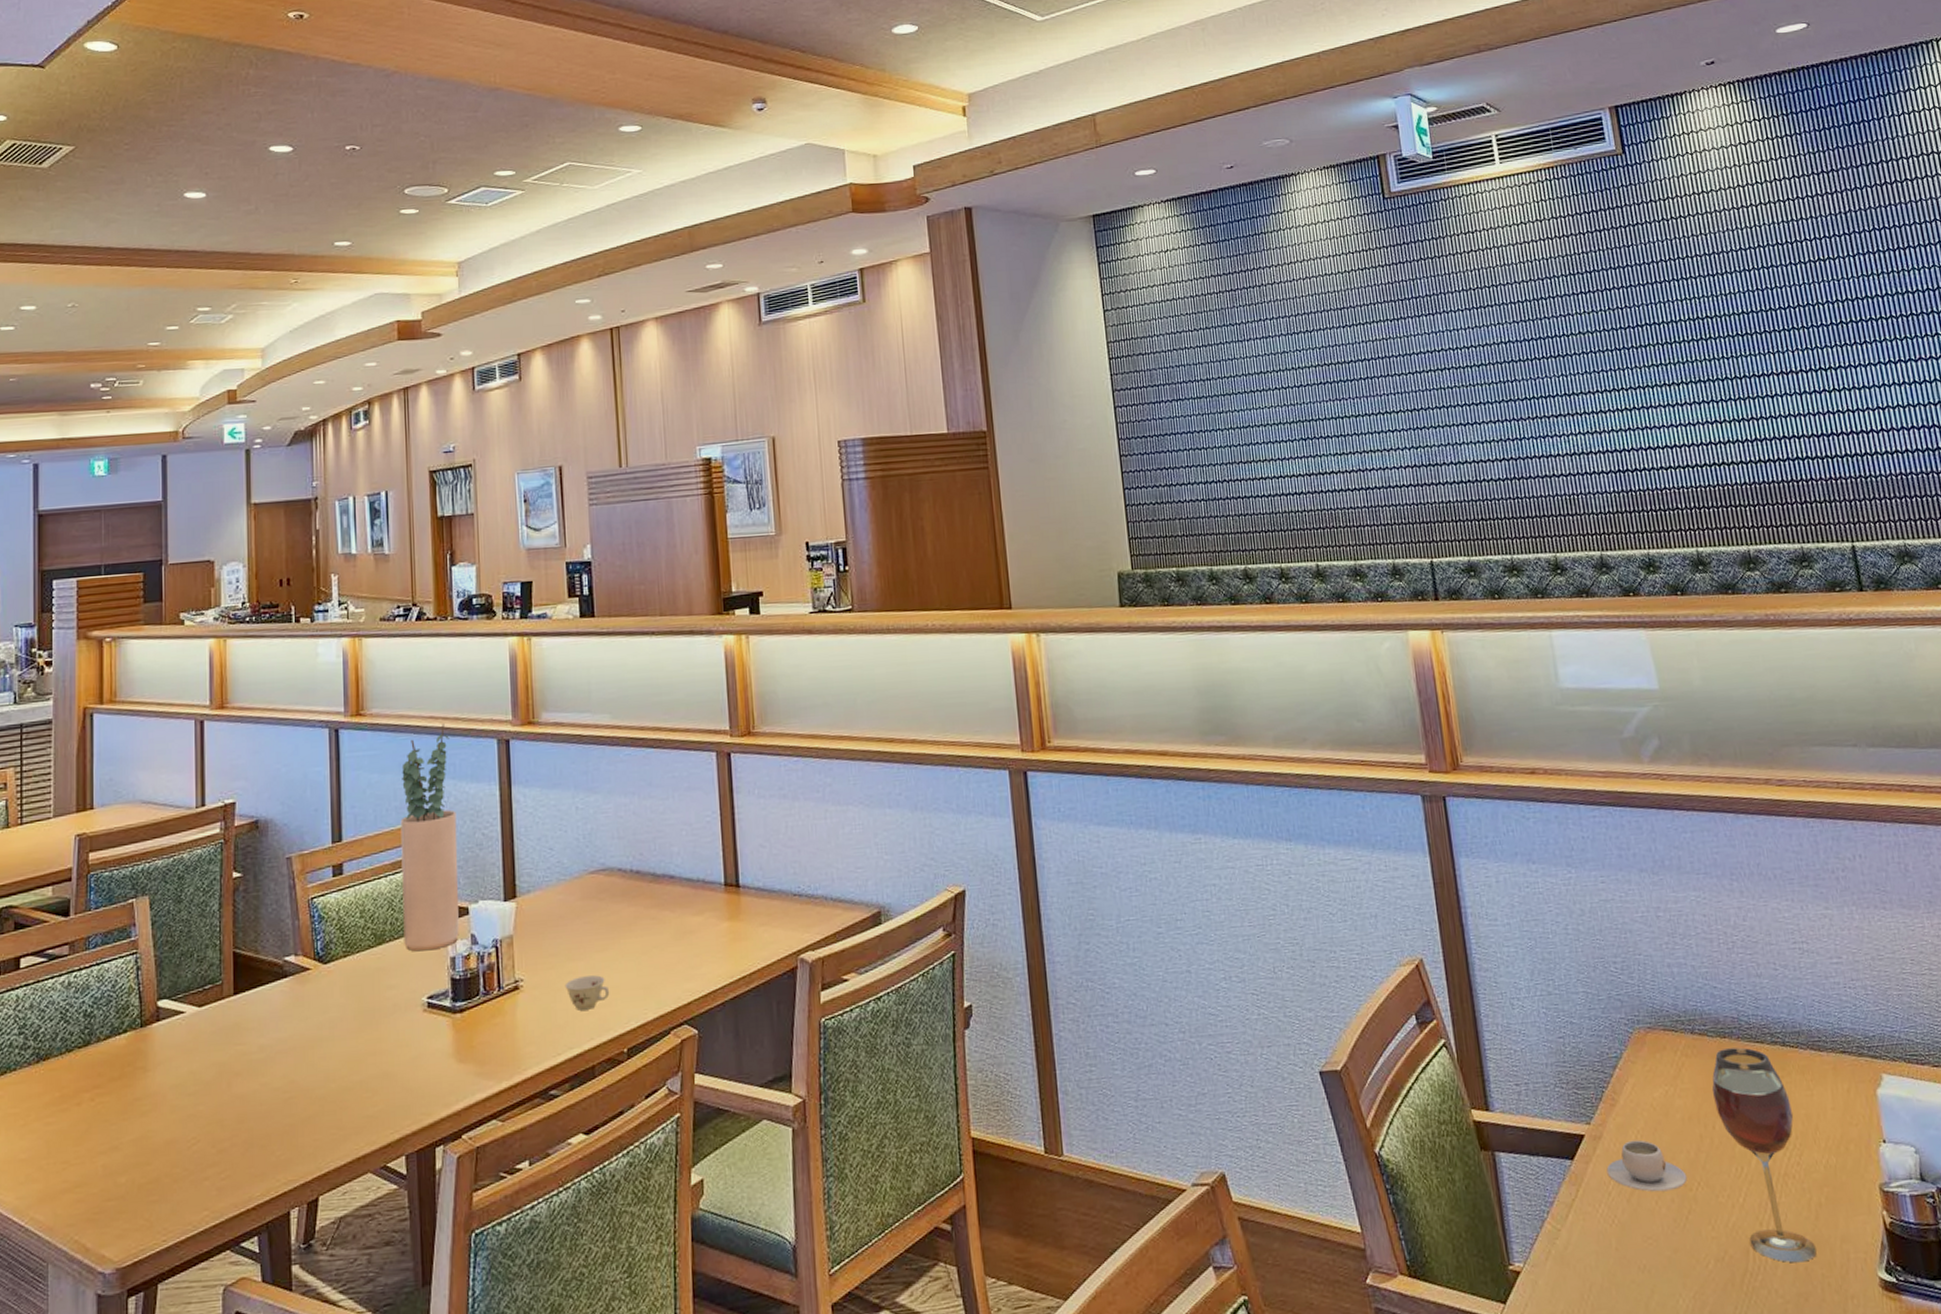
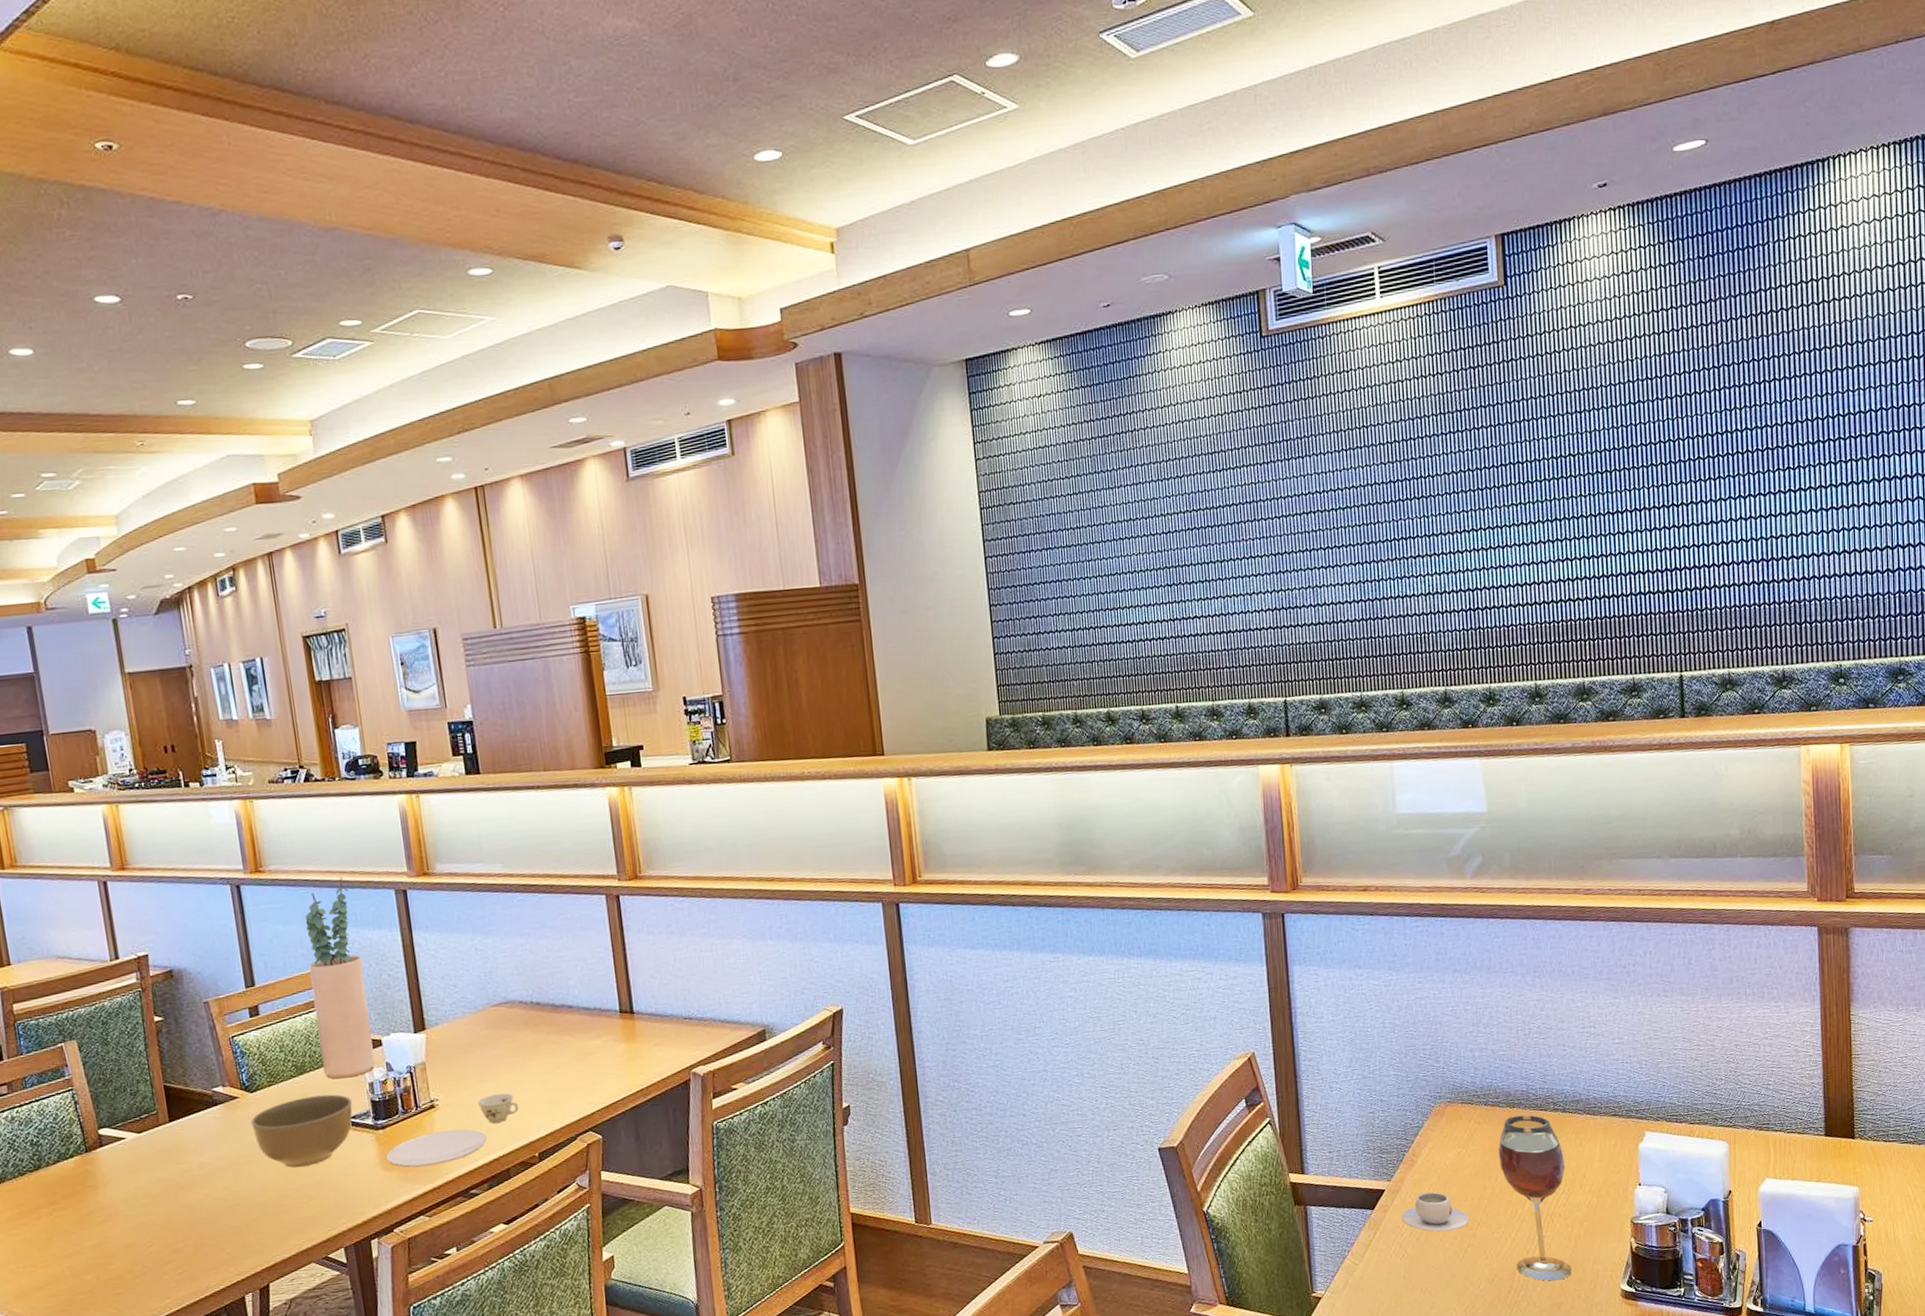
bowl: none [320,969,430,1055] -> present [251,1094,353,1168]
plate: none [462,1016,572,1061] -> present [386,1129,487,1168]

